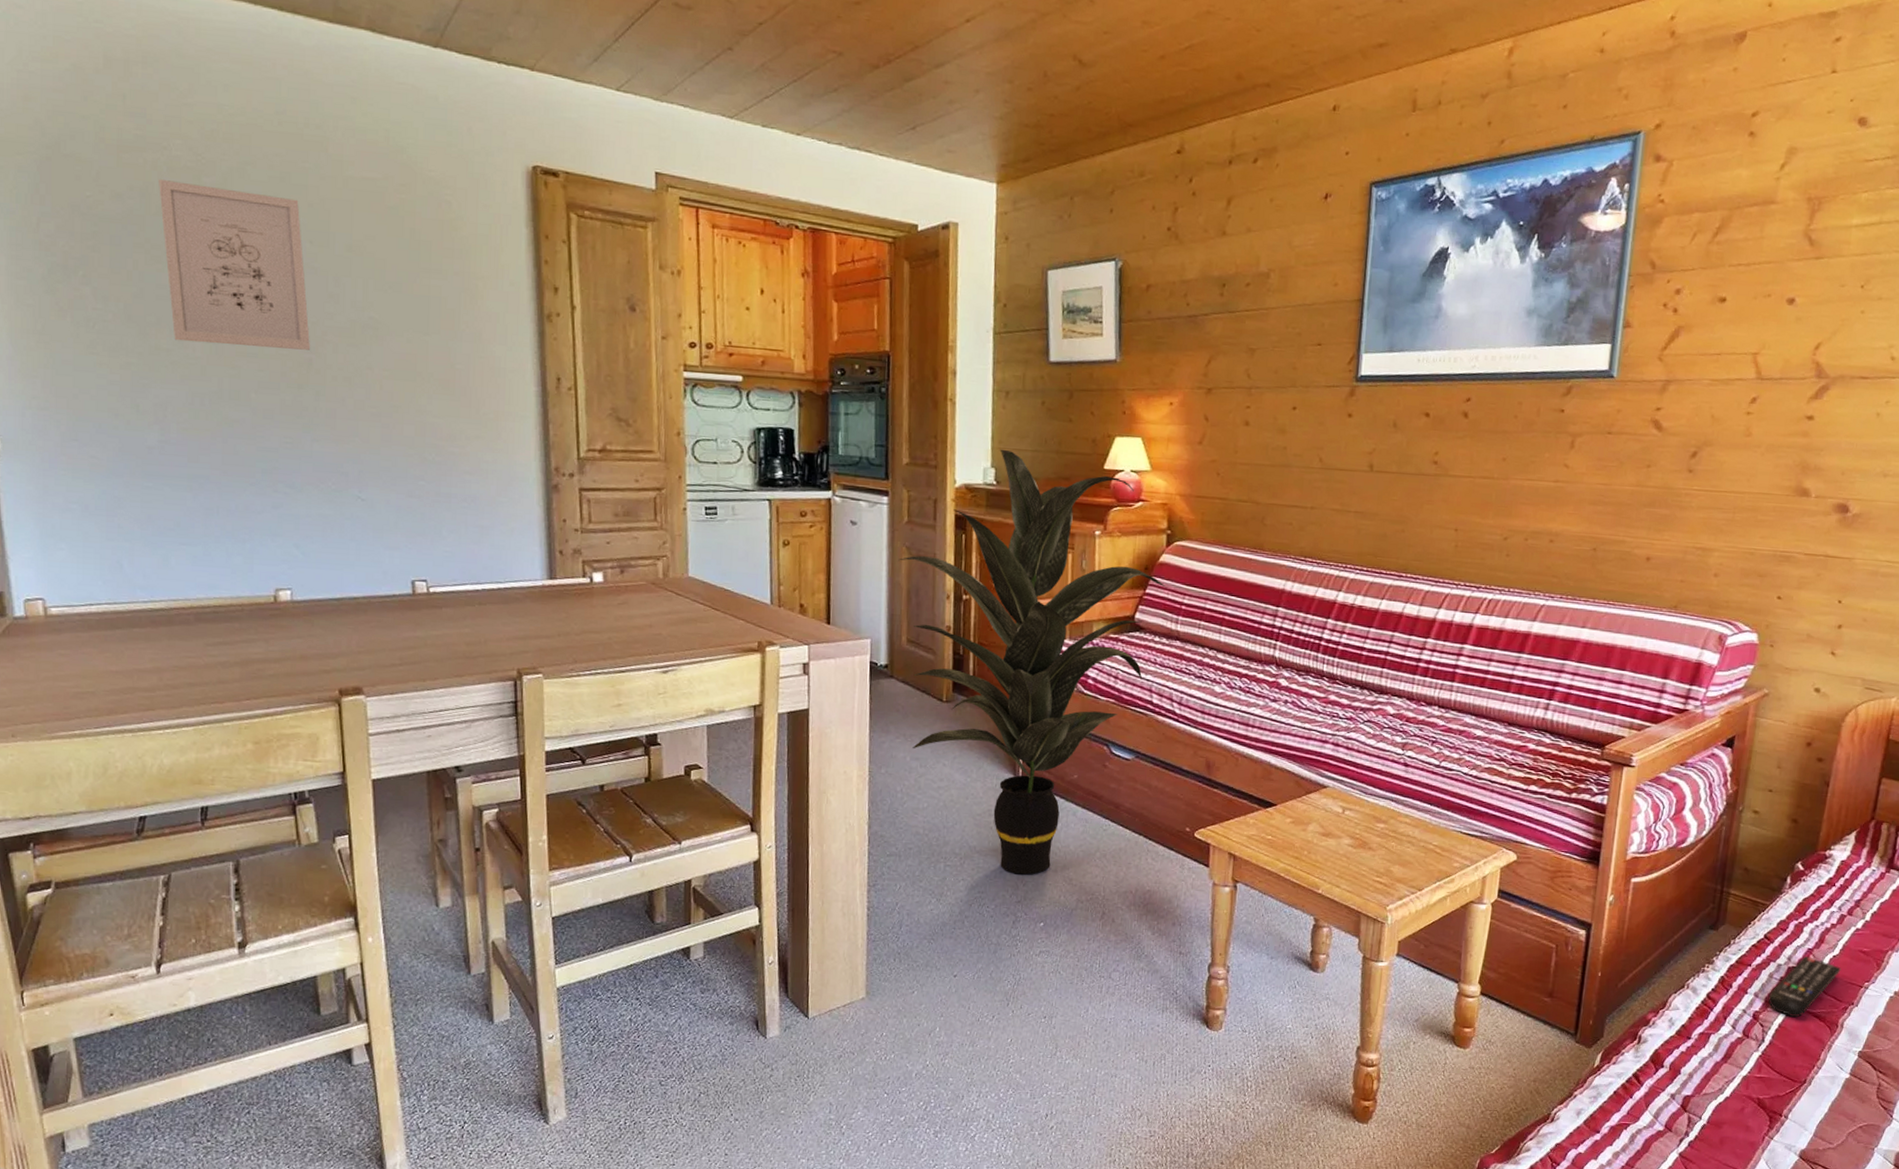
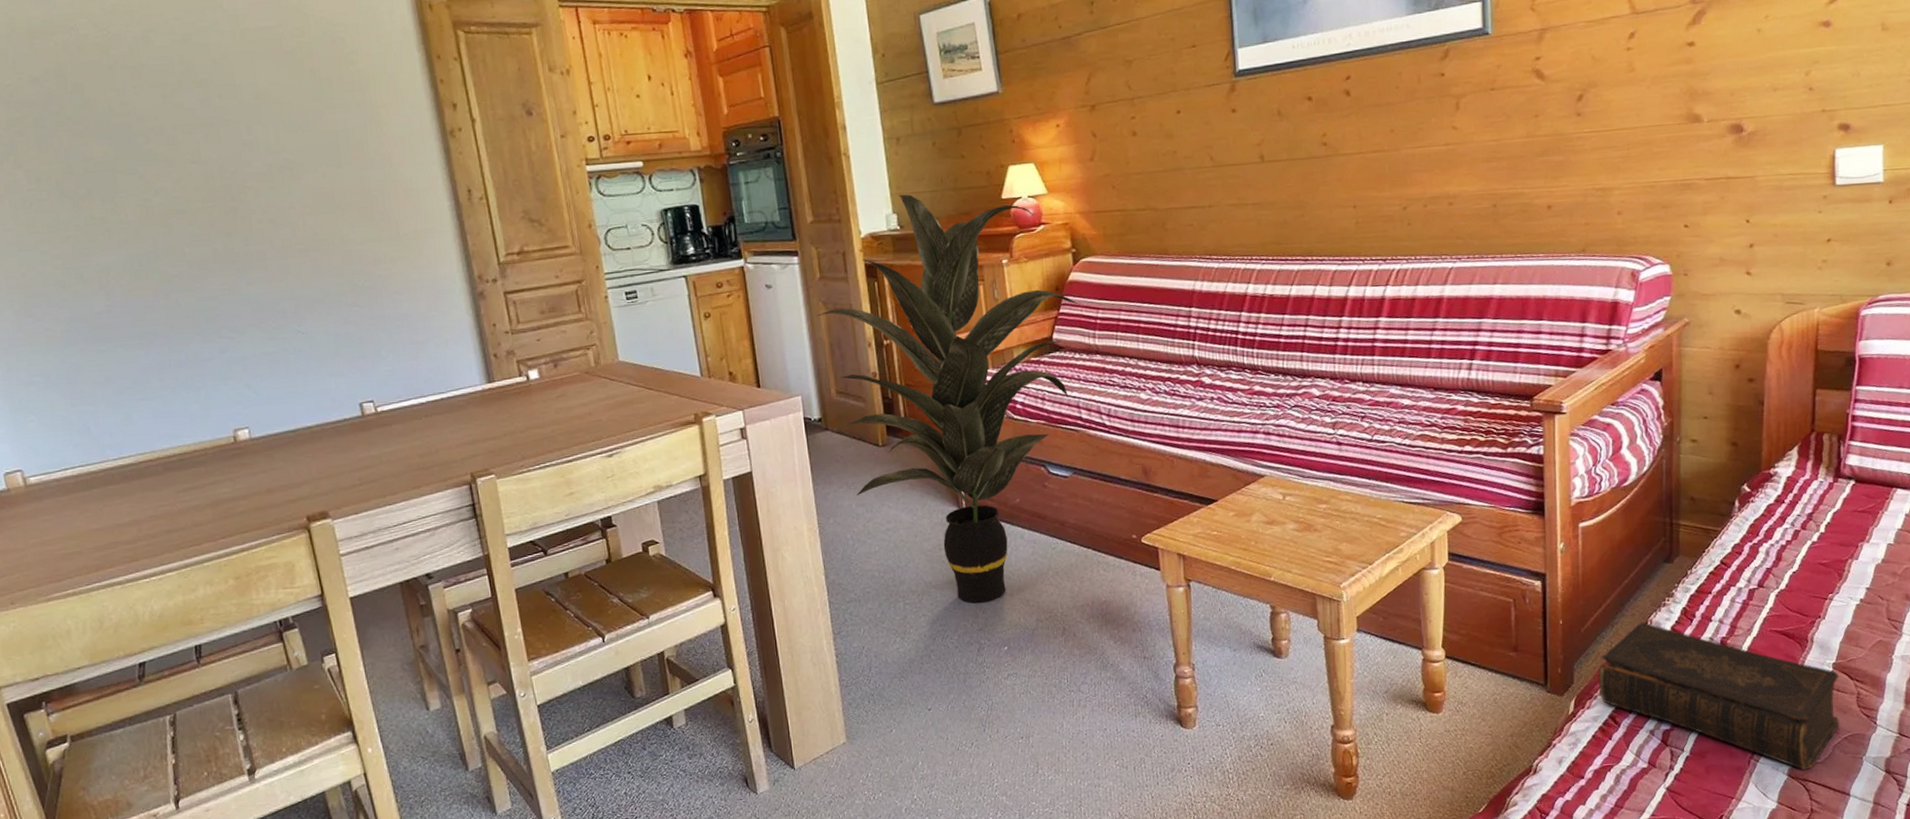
wall art: present [159,178,310,350] -> none [71,58,233,209]
book: none [1627,985,1863,1153] -> present [1598,622,1839,770]
remote control: present [1768,955,1841,1017] -> none [1733,575,1803,638]

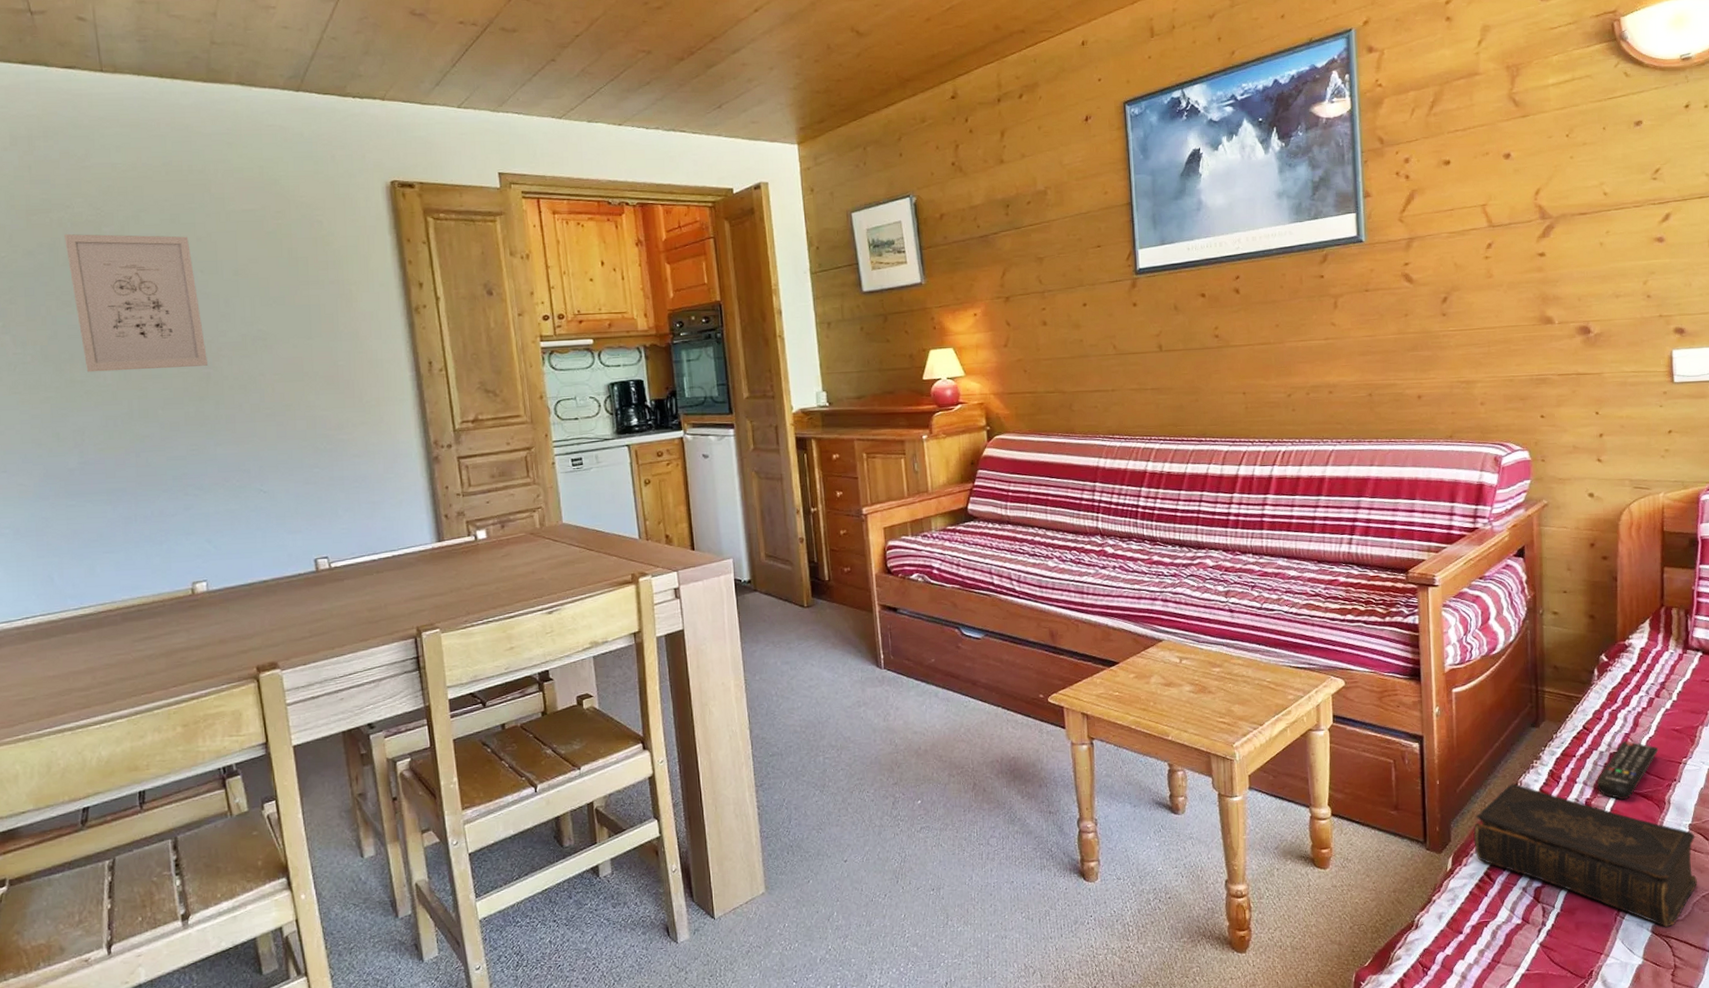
wall art: none [71,58,233,209] -> present [64,233,207,373]
indoor plant: present [816,194,1081,603] -> none [749,373,995,758]
remote control: none [1733,575,1803,638] -> present [1596,740,1659,800]

